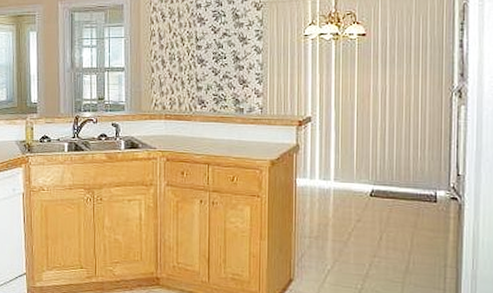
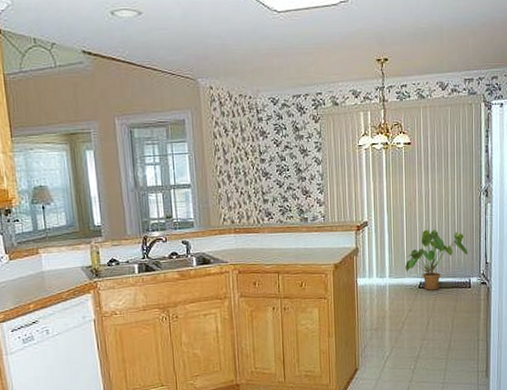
house plant: none [354,131,434,200] -> present [405,230,468,290]

